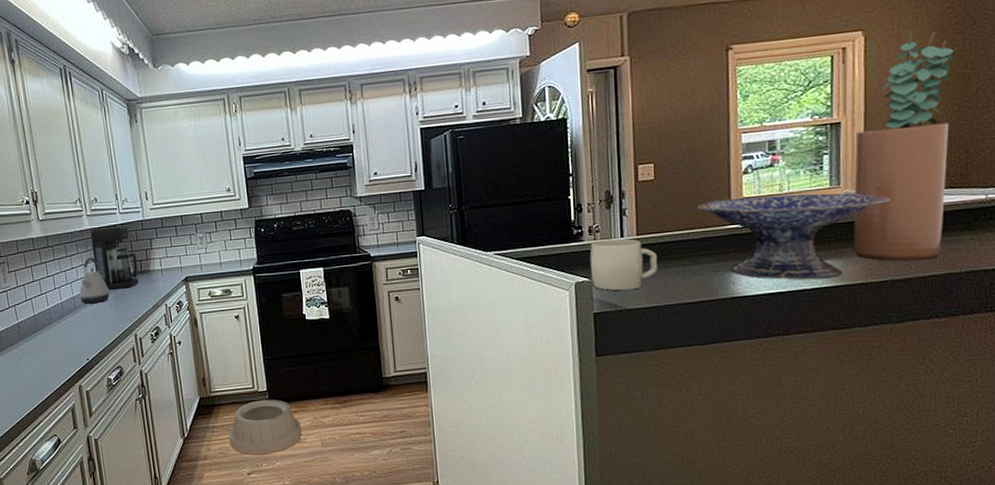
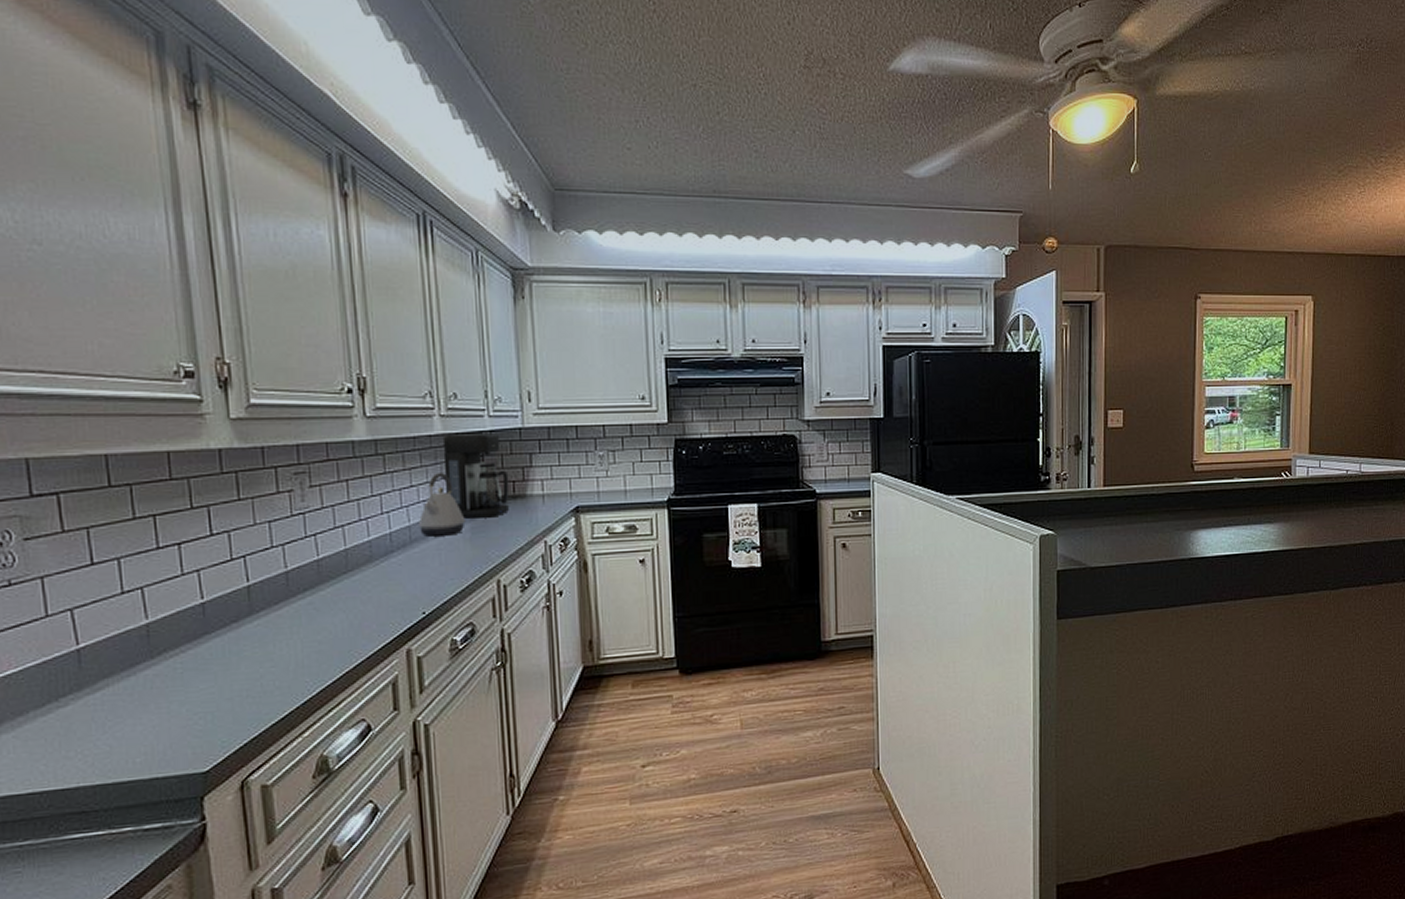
pet bowl: present [229,399,302,455] -> none [620,668,717,742]
mug: present [589,238,658,292] -> none [1056,488,1122,547]
decorative bowl: present [696,193,891,281] -> none [1161,453,1331,543]
vase: present [853,31,954,261] -> none [1299,302,1385,528]

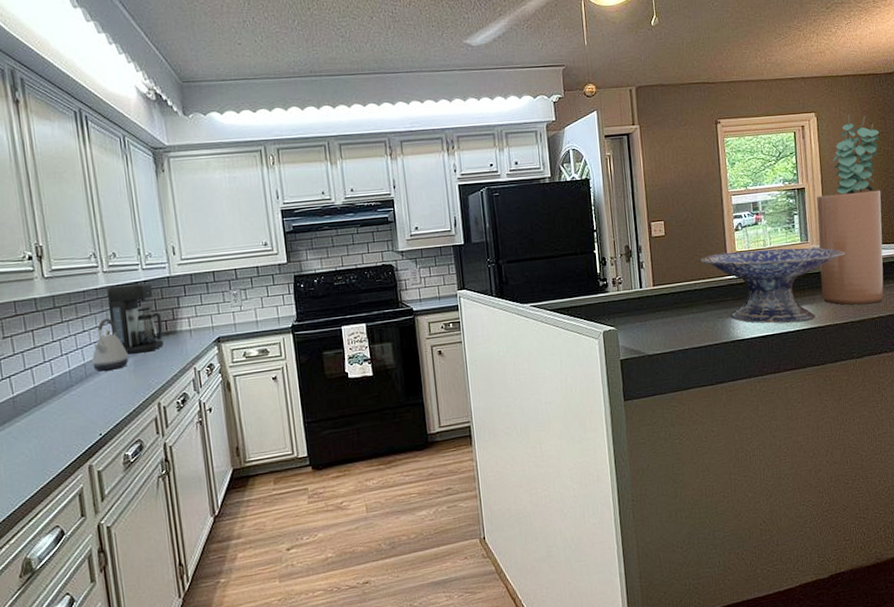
decorative bowl: none [1161,453,1331,543] -> present [700,247,845,324]
vase: none [1299,302,1385,528] -> present [816,115,884,305]

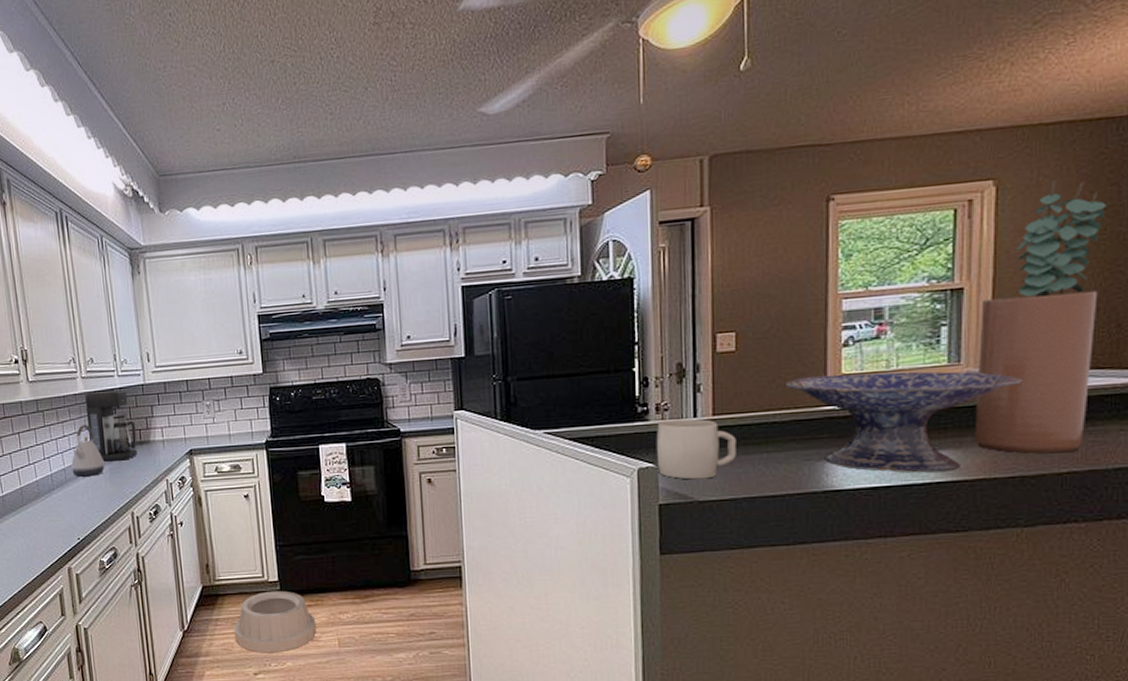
pet bowl: none [265,465,346,529] -> present [234,590,317,653]
mug: none [614,289,672,339] -> present [656,418,736,480]

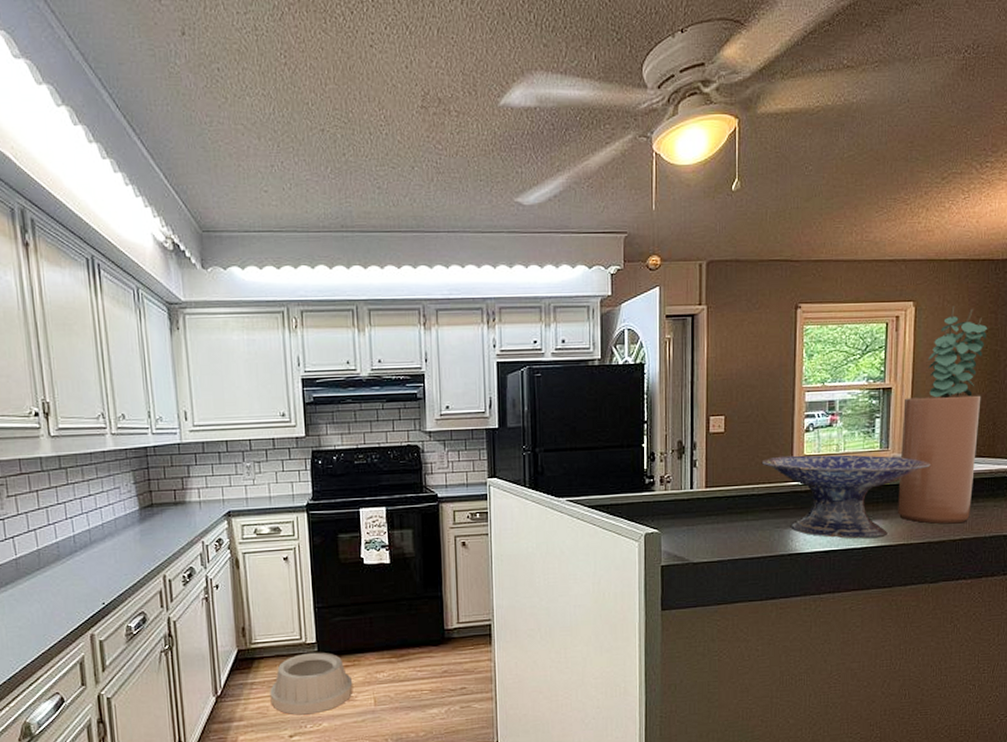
kettle: present [70,424,105,477] -> none [96,483,135,538]
coffee maker: present [84,390,137,462] -> none [114,449,171,523]
mug: present [656,418,736,480] -> none [660,490,723,544]

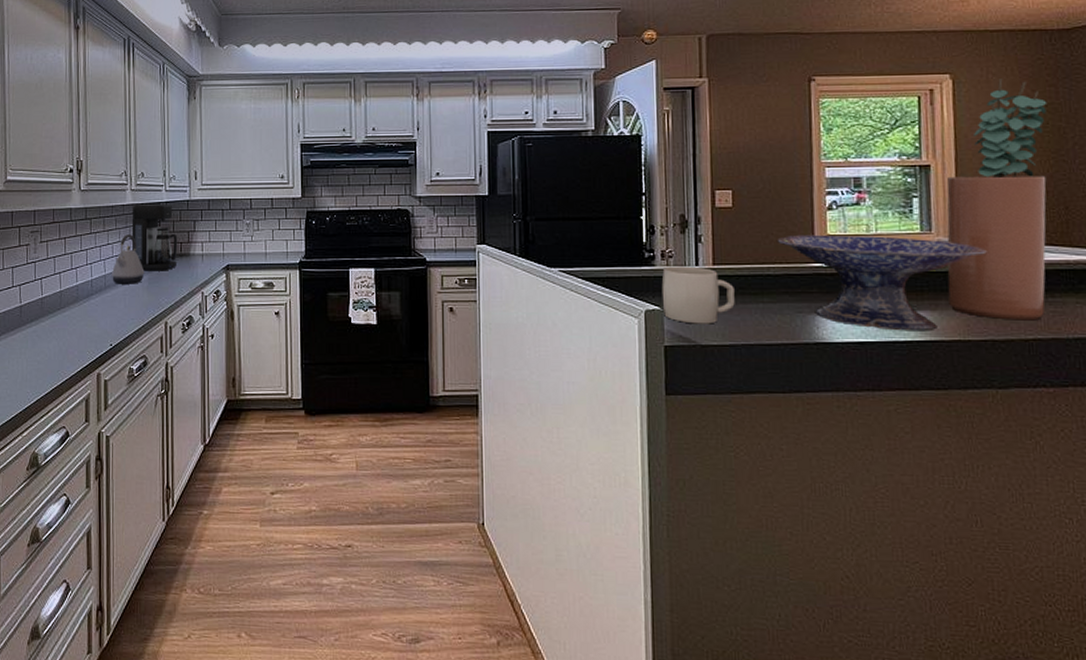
kettle: none [96,483,135,538] -> present [111,234,145,284]
coffee maker: none [114,449,171,523] -> present [131,204,178,271]
pet bowl: present [270,652,353,716] -> none [255,408,336,473]
mug: none [660,490,723,544] -> present [661,266,735,324]

